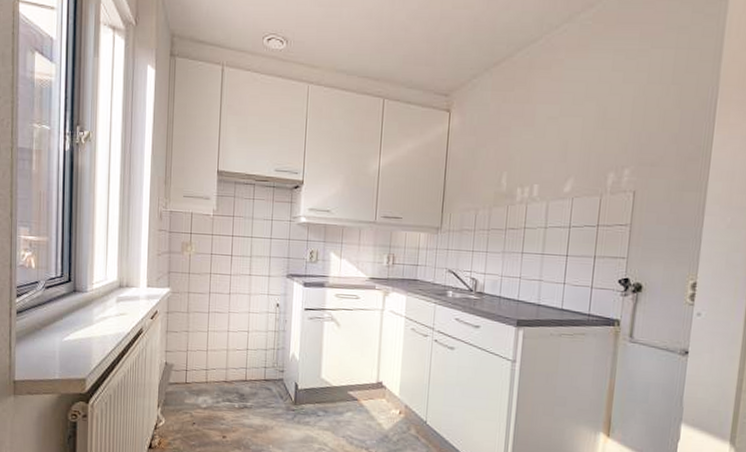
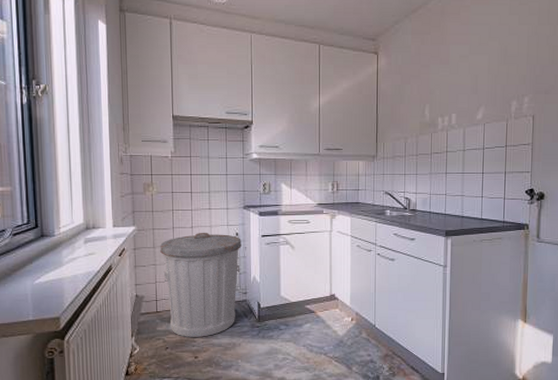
trash can: none [194,300,282,416] -> present [160,232,241,337]

